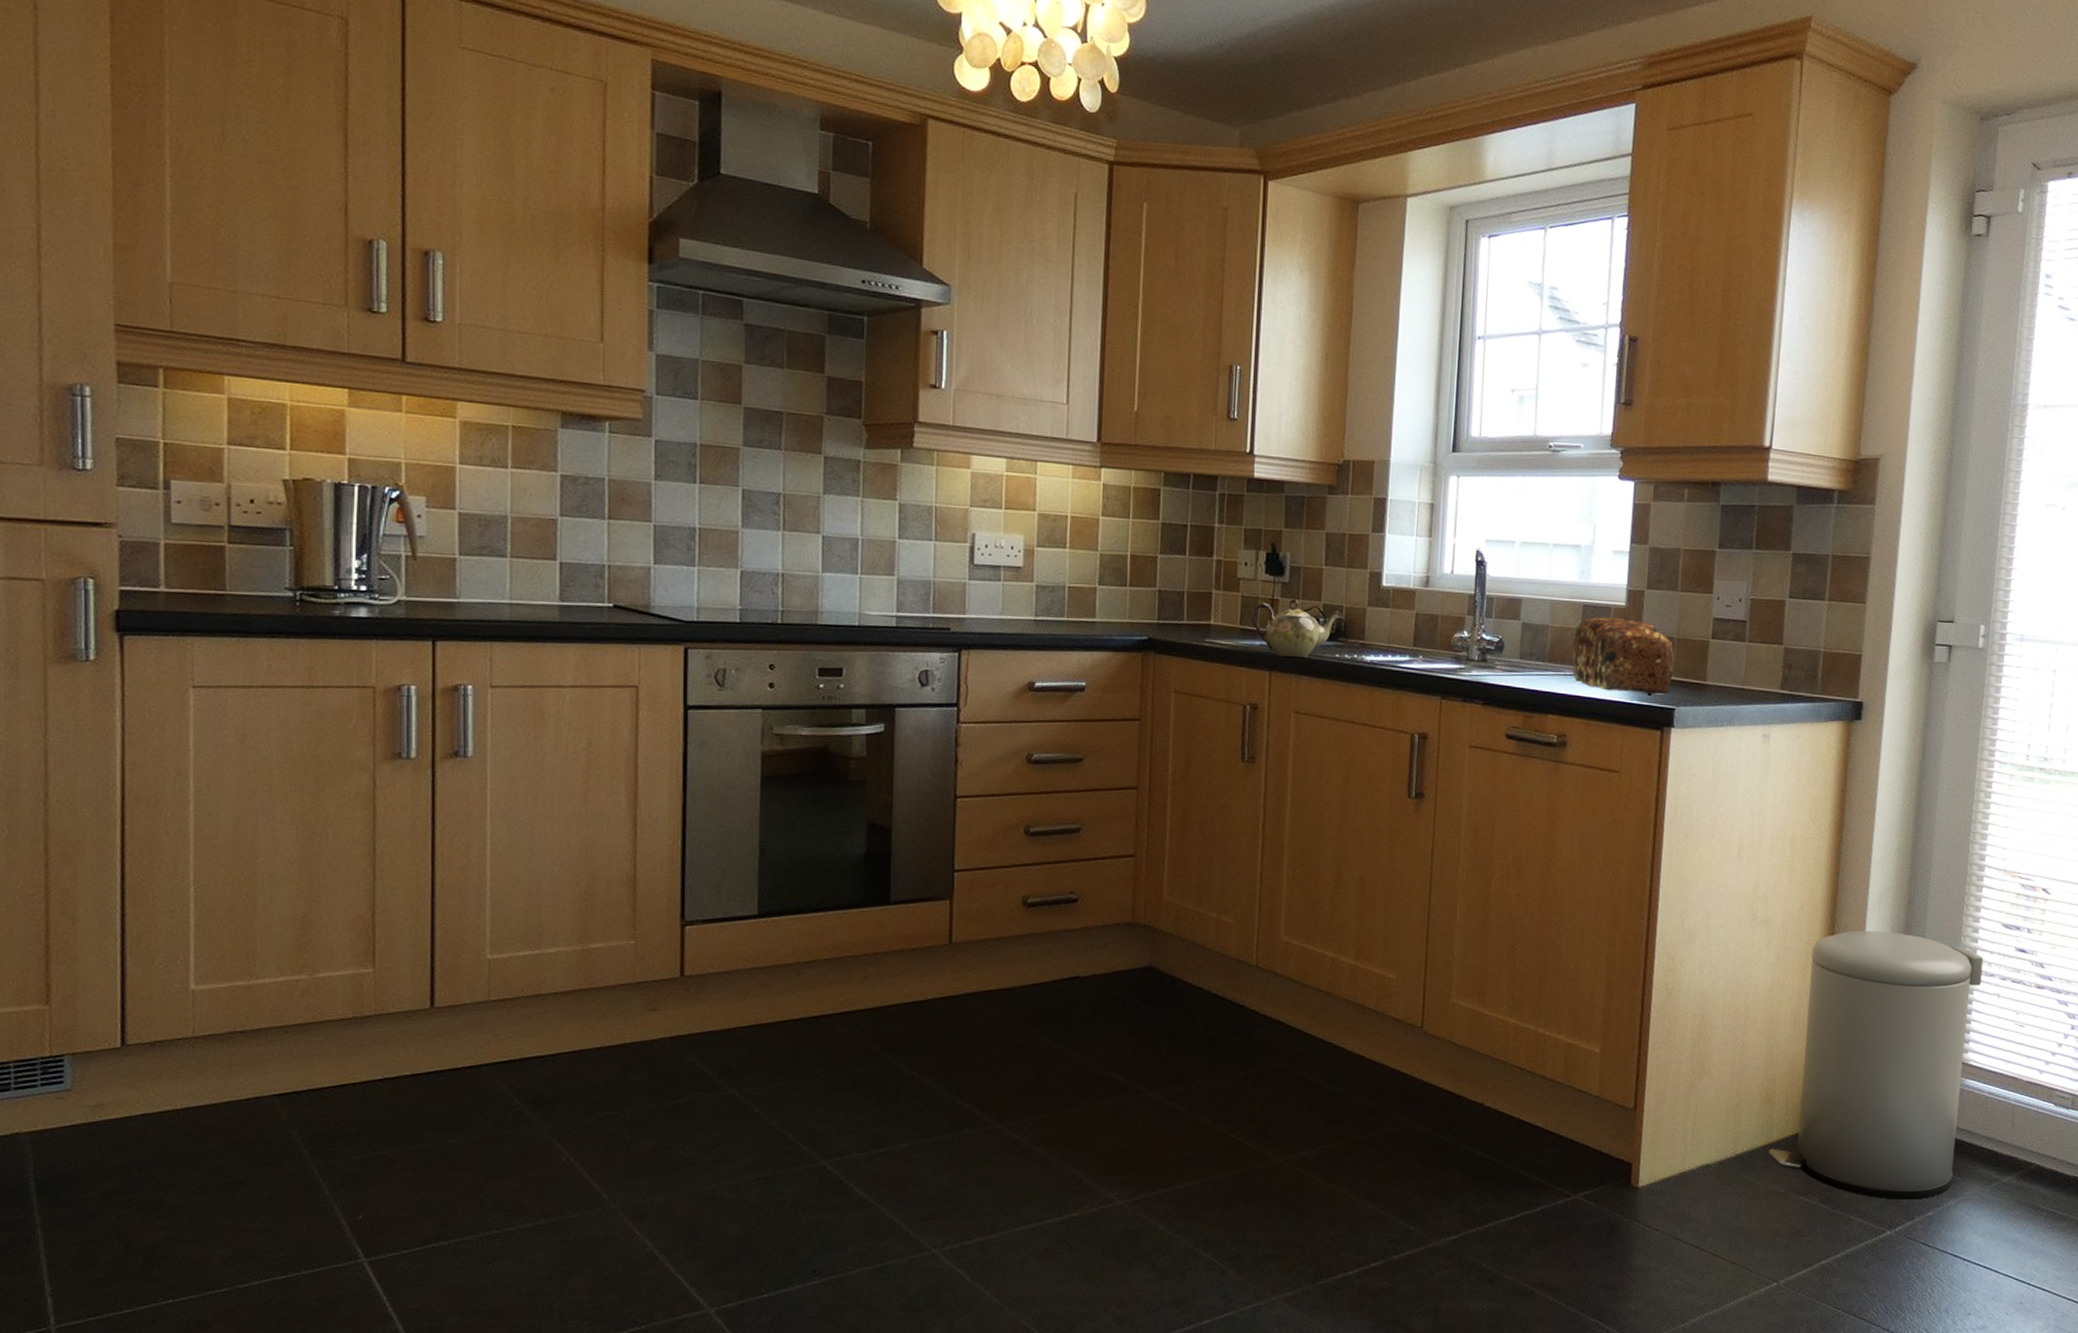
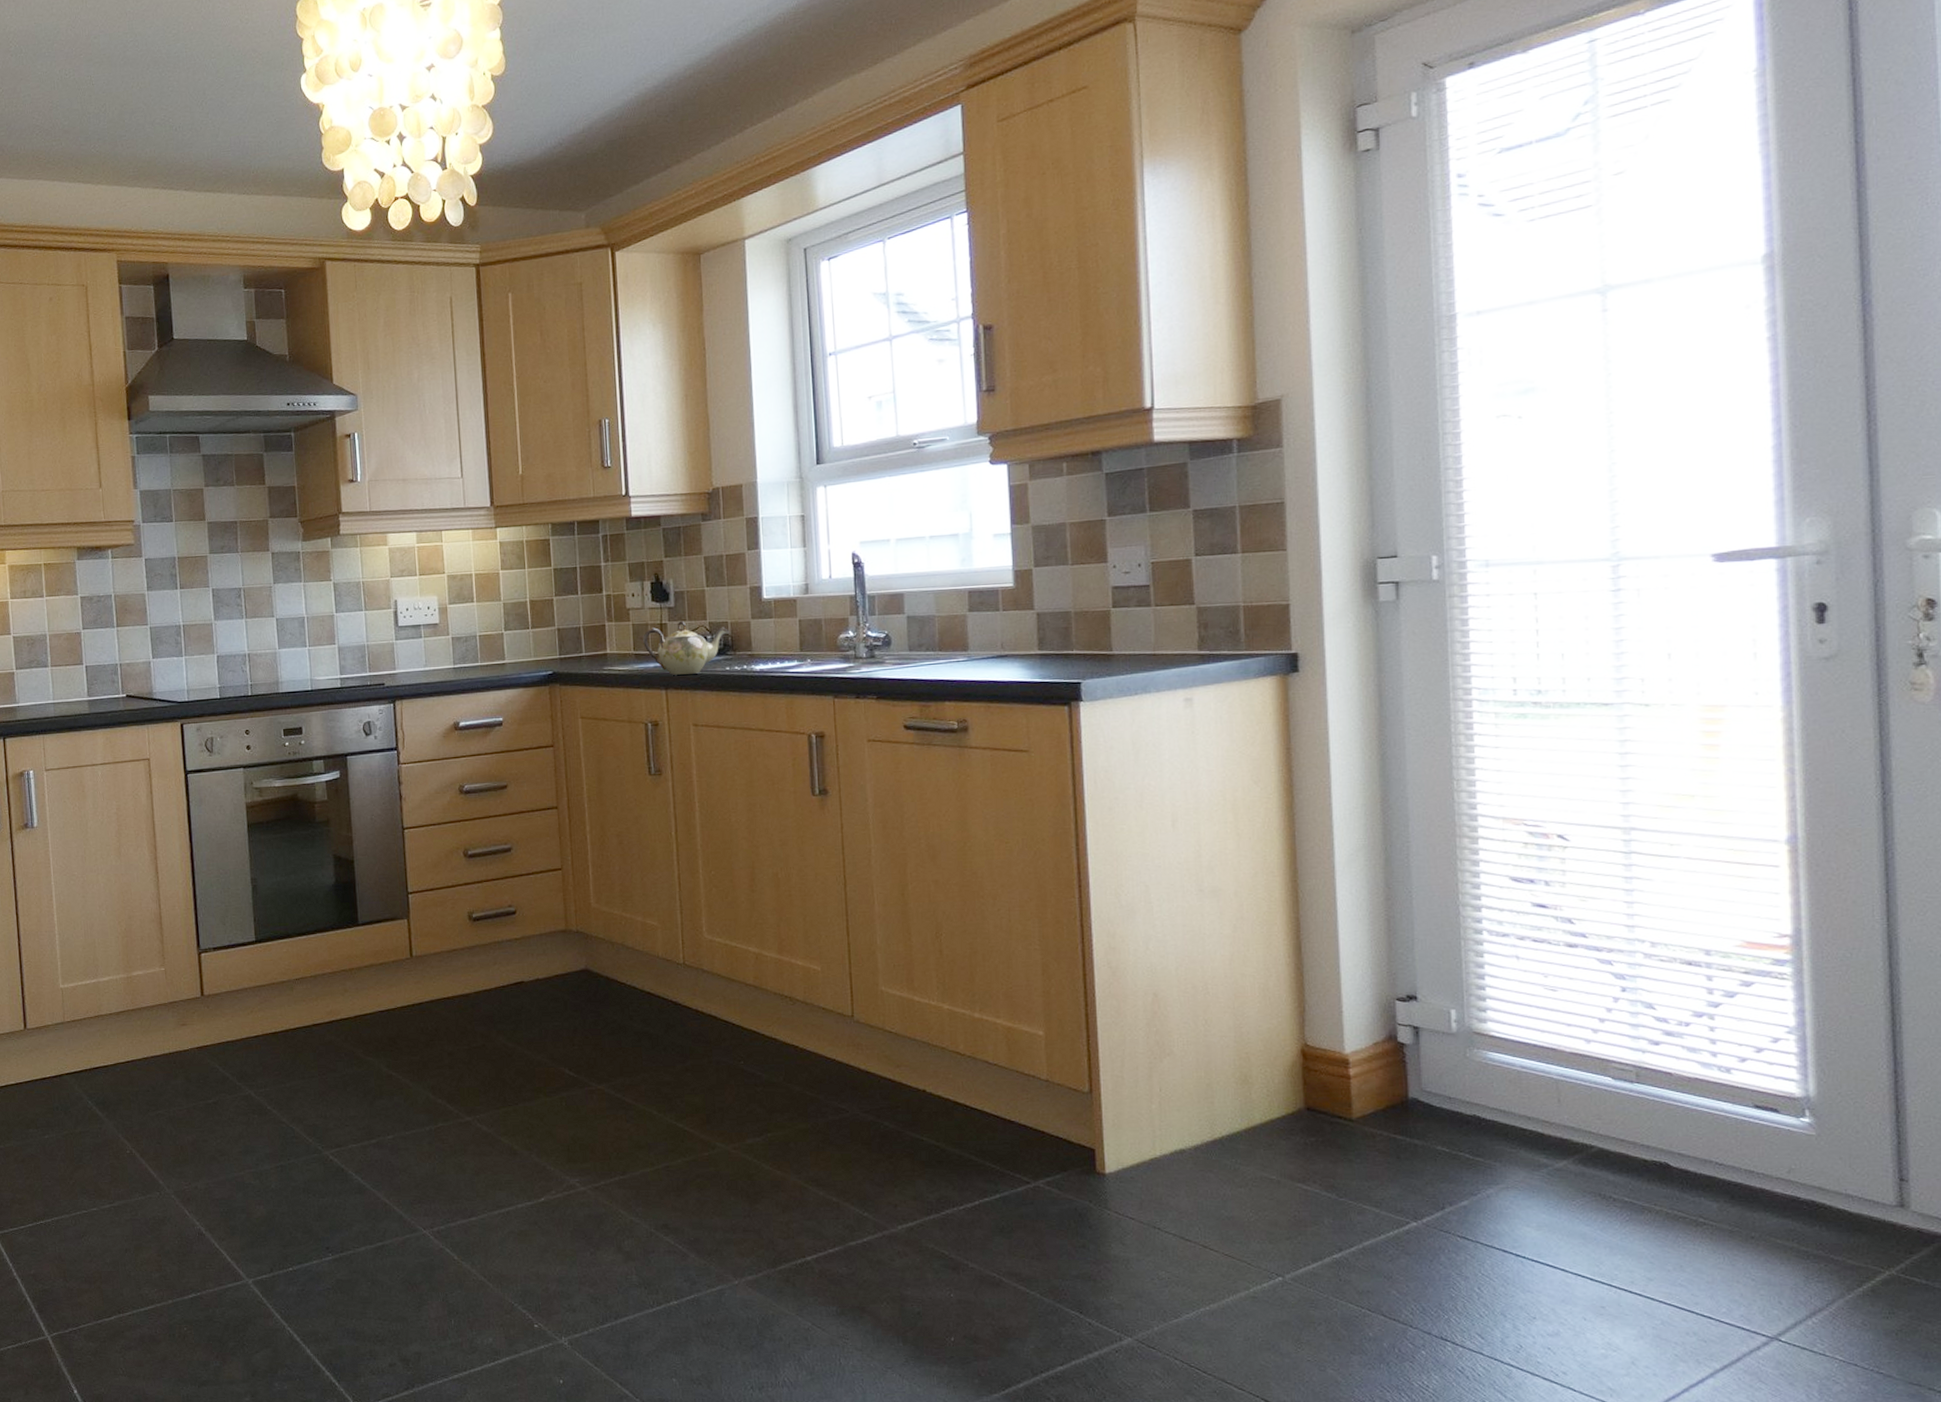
bread loaf: present [1572,616,1675,695] -> none [962,598,1075,672]
pedal bin: present [1769,930,1984,1200] -> none [1252,894,1492,1187]

